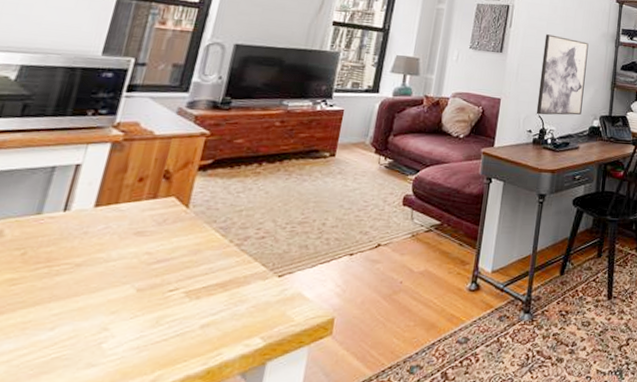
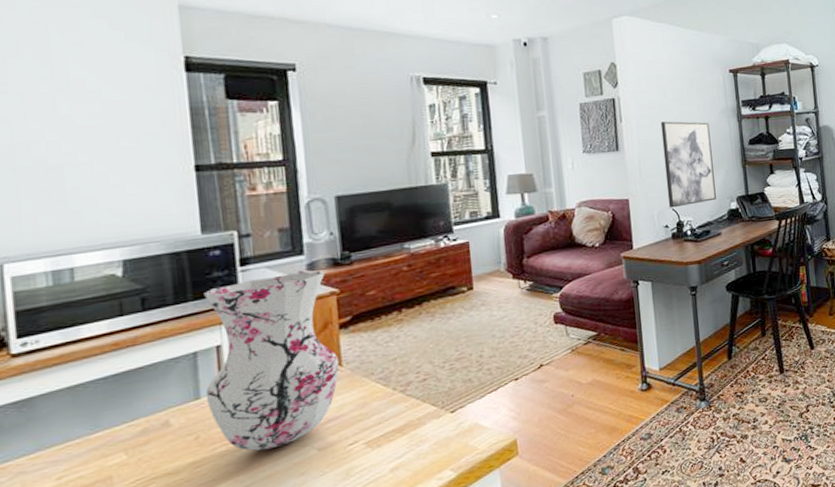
vase: none [46,106,202,280] -> present [204,271,340,451]

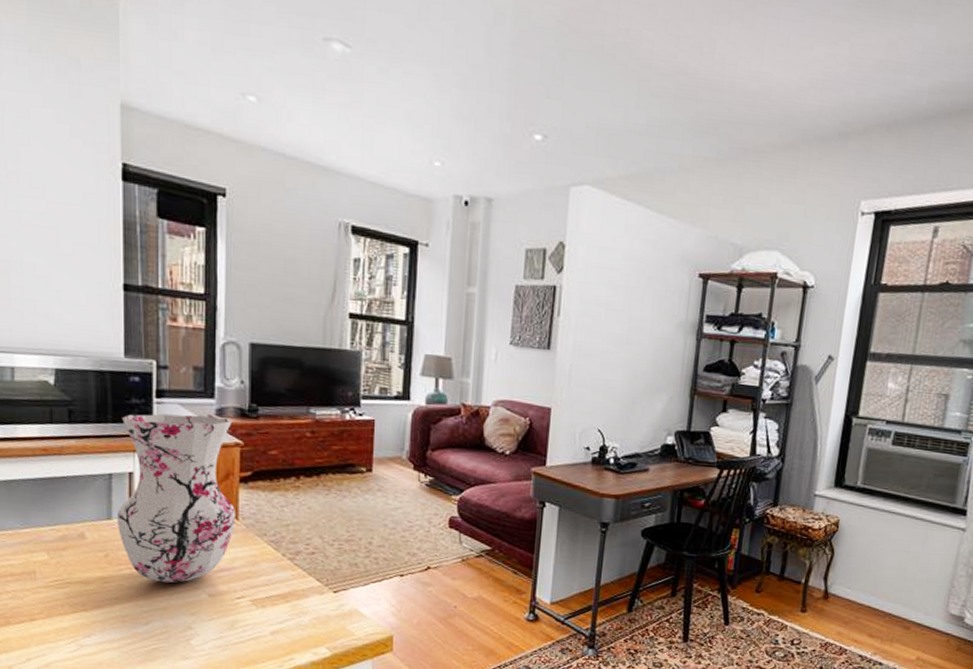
wall art: present [660,121,716,208] -> none [594,324,661,430]

